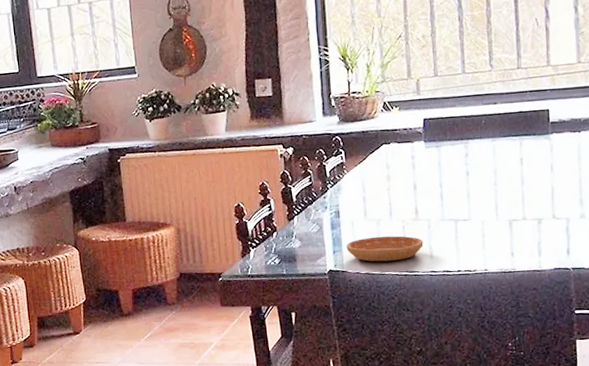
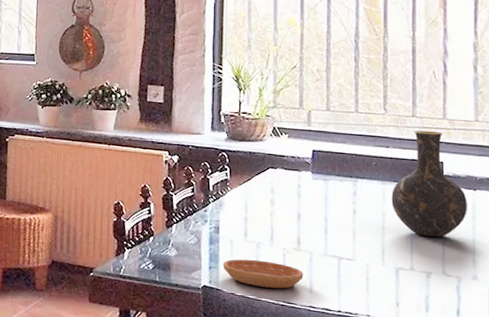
vase: none [501,79,573,185] -> present [391,130,467,237]

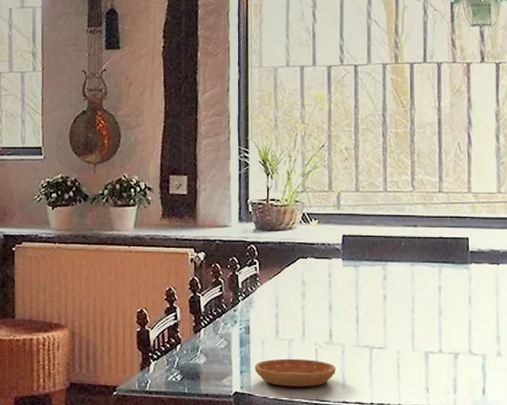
vase: present [391,130,467,237] -> none [420,206,491,316]

